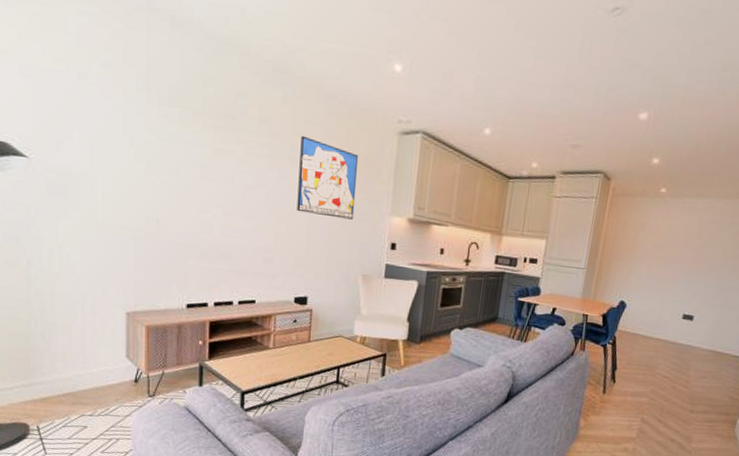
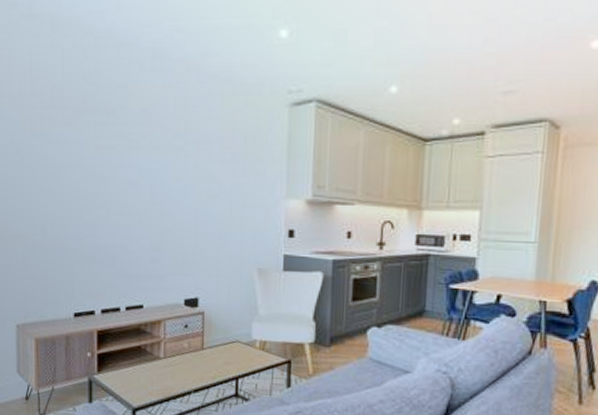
wall art: present [297,135,358,220] -> none [182,121,246,207]

